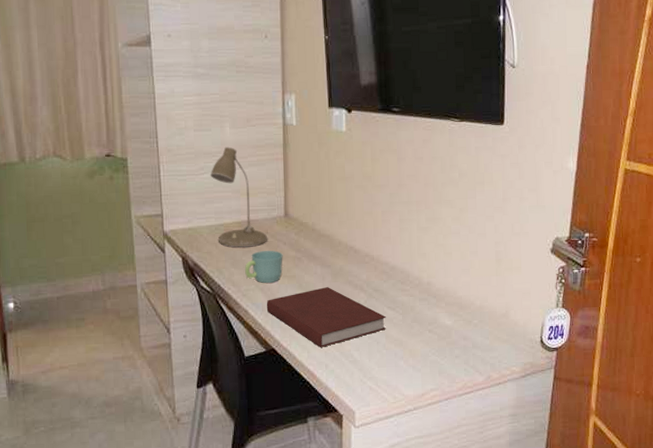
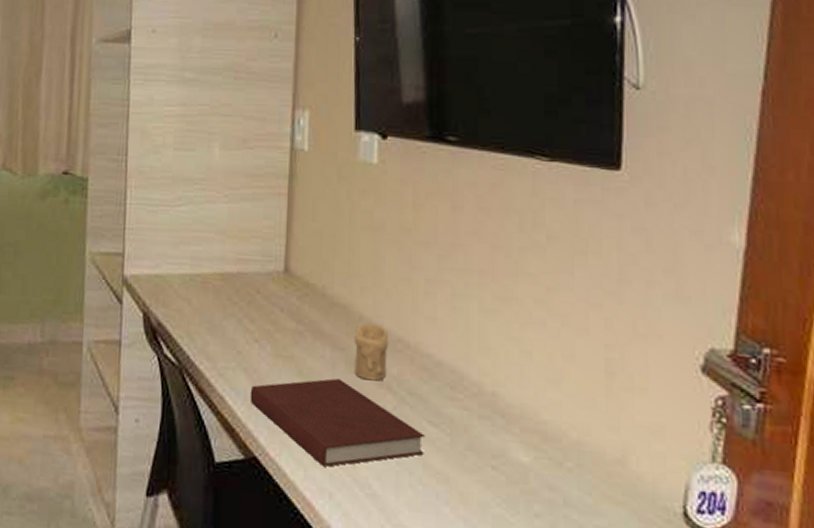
desk lamp: present [210,146,267,248] -> none [188,172,258,309]
mug: present [245,251,283,283] -> none [224,316,279,363]
candle: none [336,246,360,285] -> present [353,323,389,381]

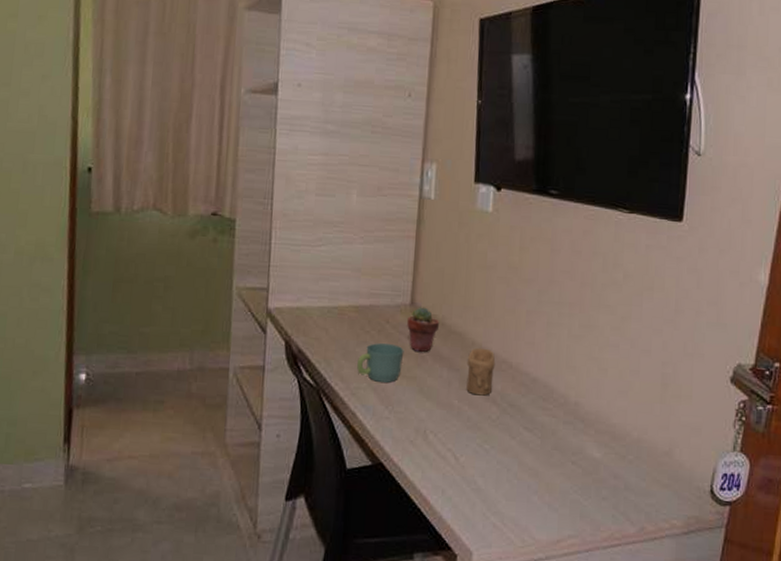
mug: none [224,316,279,363] -> present [357,343,404,383]
notebook: present [250,378,426,467] -> none [378,394,522,468]
potted succulent: none [281,274,320,327] -> present [407,307,440,352]

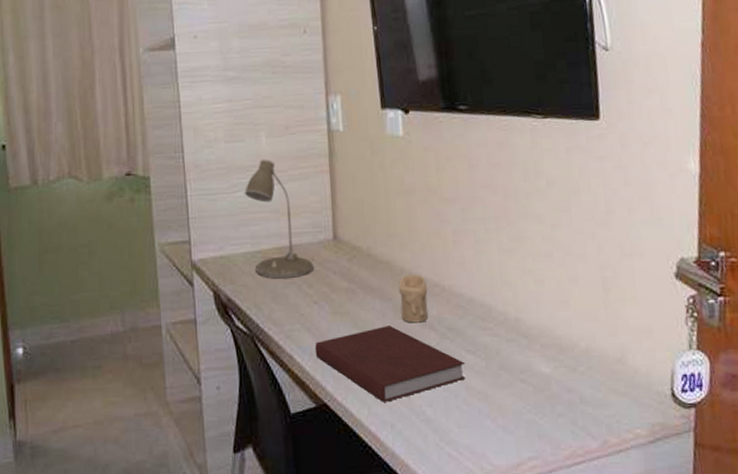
desk lamp: none [328,216,388,337] -> present [244,159,314,279]
mug: present [357,343,404,383] -> none [288,281,334,321]
notebook: none [378,394,522,468] -> present [314,326,466,402]
potted succulent: present [407,307,440,352] -> none [332,240,366,286]

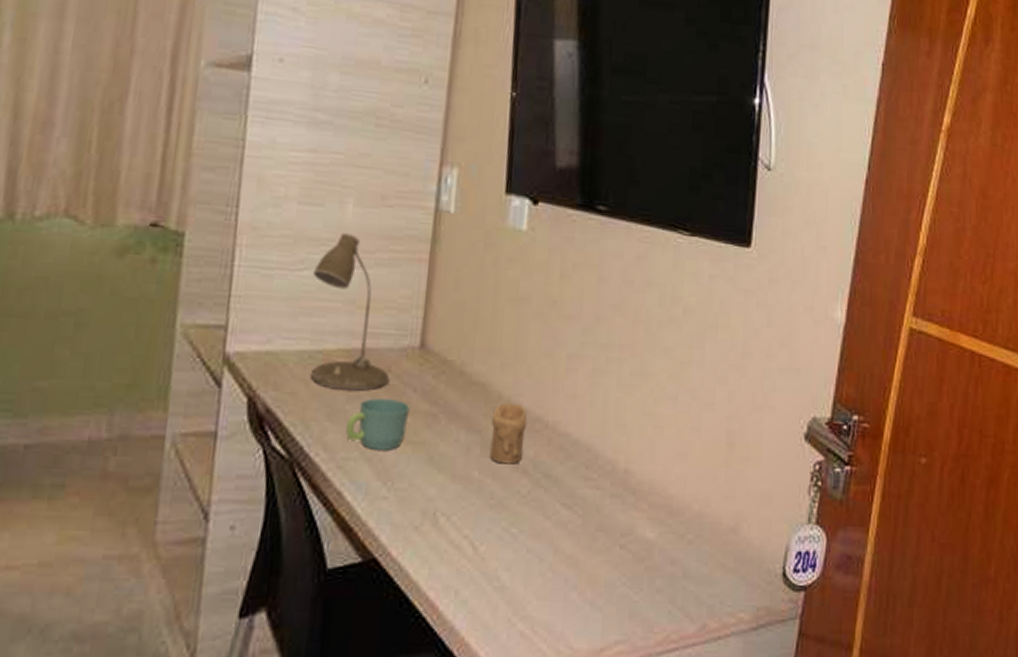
mug: none [288,281,334,321] -> present [346,398,410,450]
notebook: present [314,326,466,402] -> none [372,464,559,562]

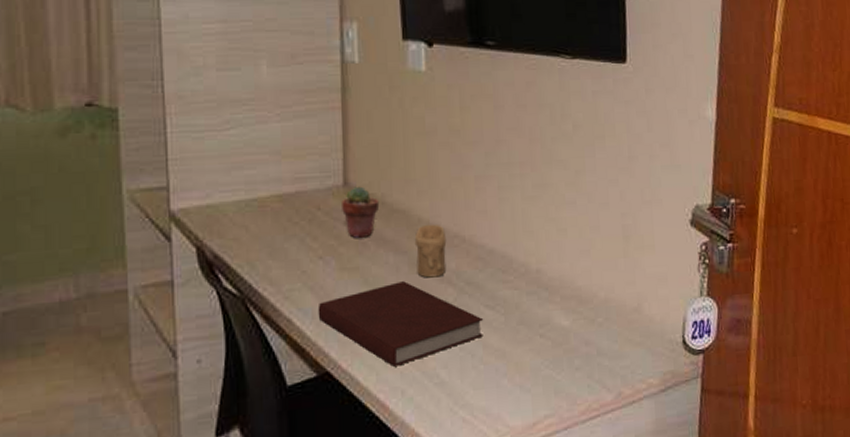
desk lamp: present [309,232,389,391] -> none [238,91,319,231]
mug: present [346,398,410,450] -> none [288,233,342,279]
notebook: none [372,464,559,562] -> present [317,281,484,367]
potted succulent: none [415,350,458,409] -> present [342,186,380,238]

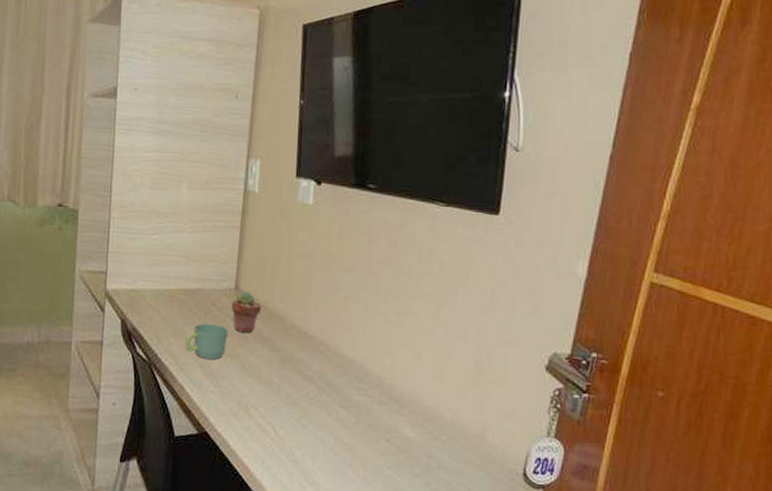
mug: none [288,233,342,279] -> present [185,323,229,360]
notebook: present [317,281,484,367] -> none [203,372,338,440]
candle: present [414,224,447,278] -> none [286,330,314,375]

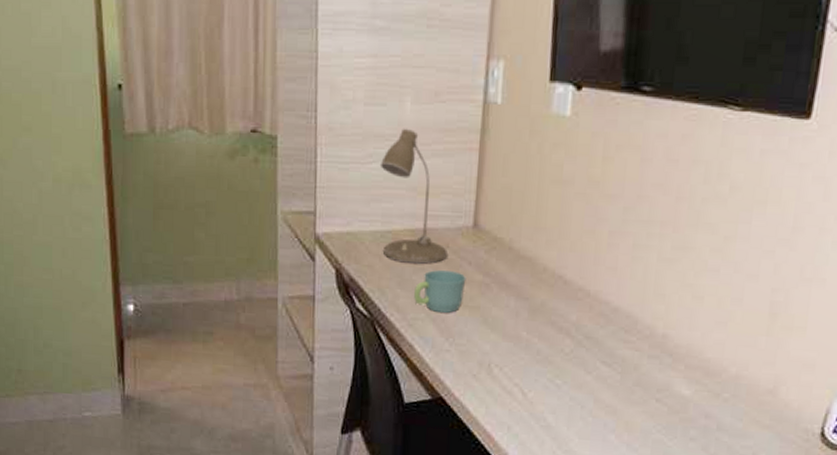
desk lamp: none [160,208,214,318] -> present [379,128,447,264]
potted succulent: present [231,291,262,333] -> none [469,229,507,279]

